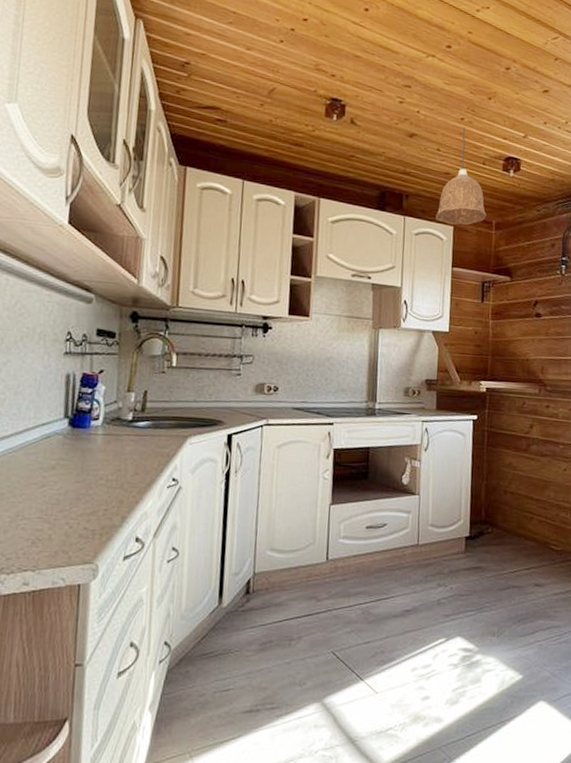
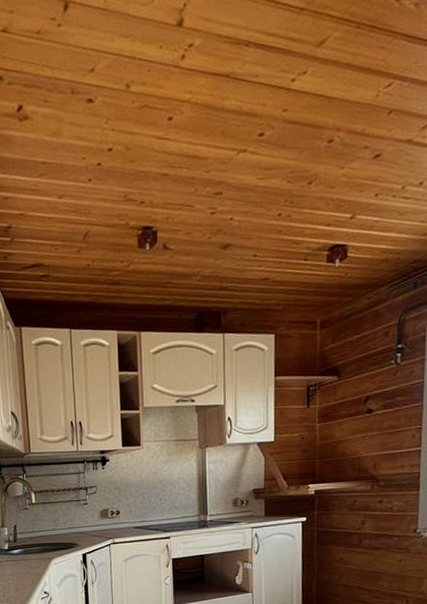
pendant lamp: present [436,127,486,225] -> none [256,223,310,334]

